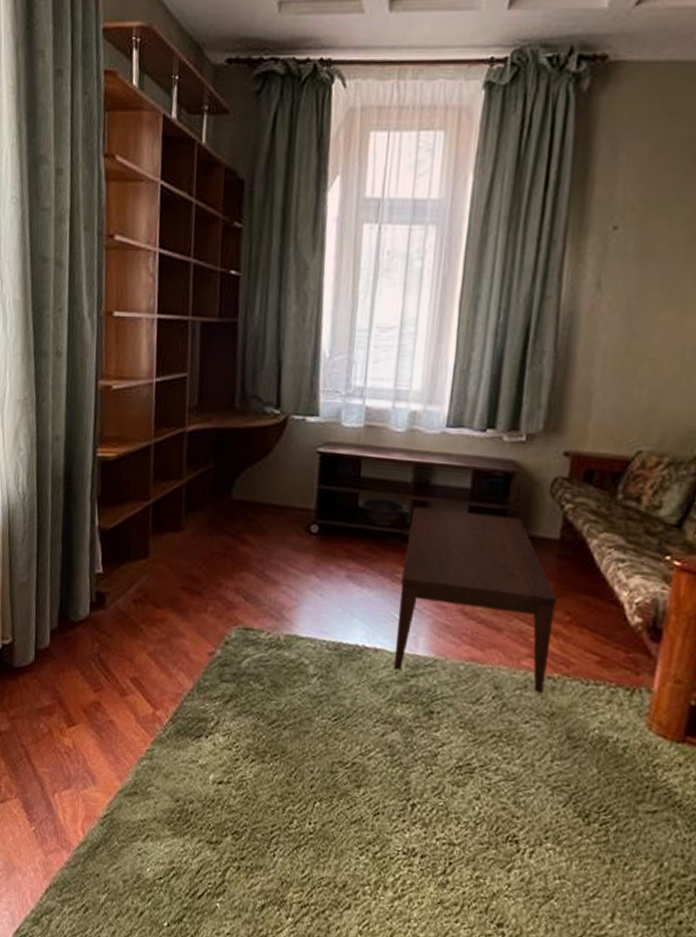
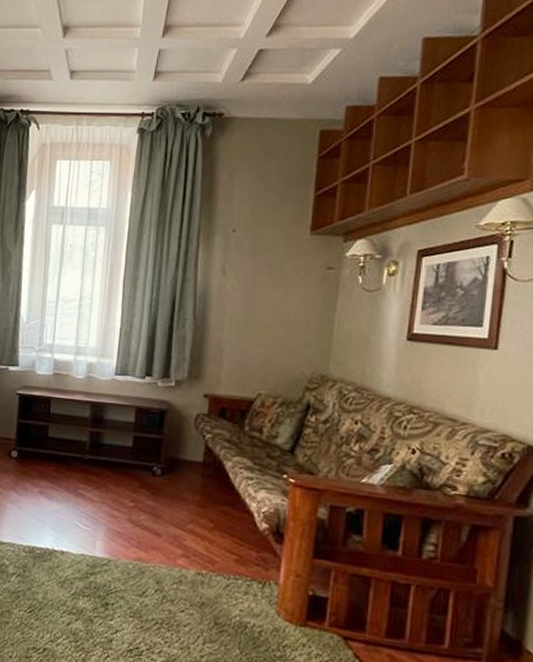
decorative bowl: present [358,498,407,527] -> none [48,430,86,452]
coffee table: present [393,506,558,693] -> none [76,436,203,586]

